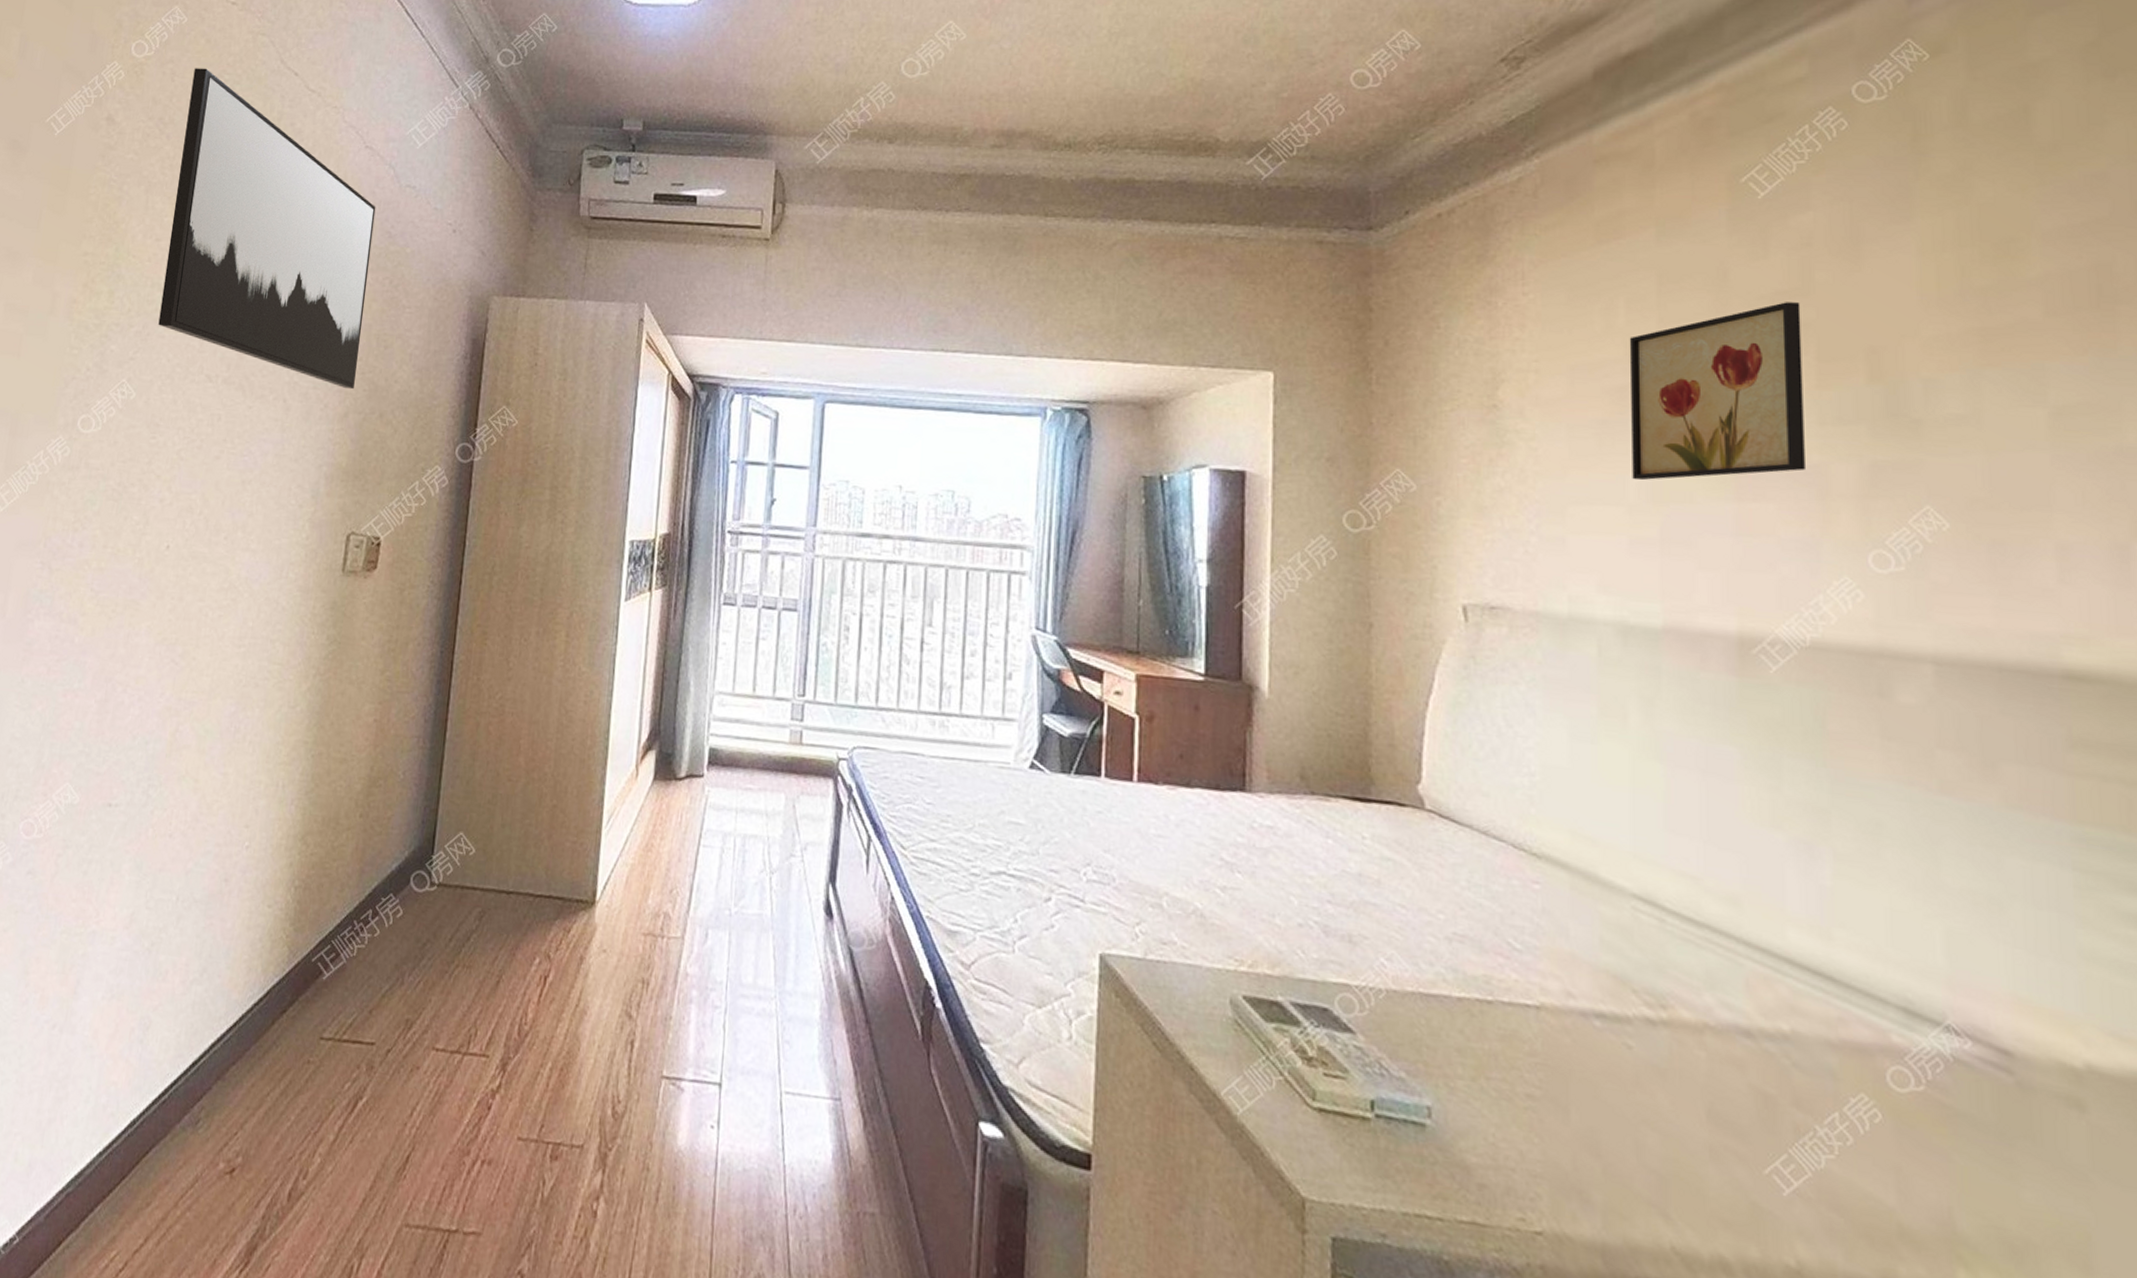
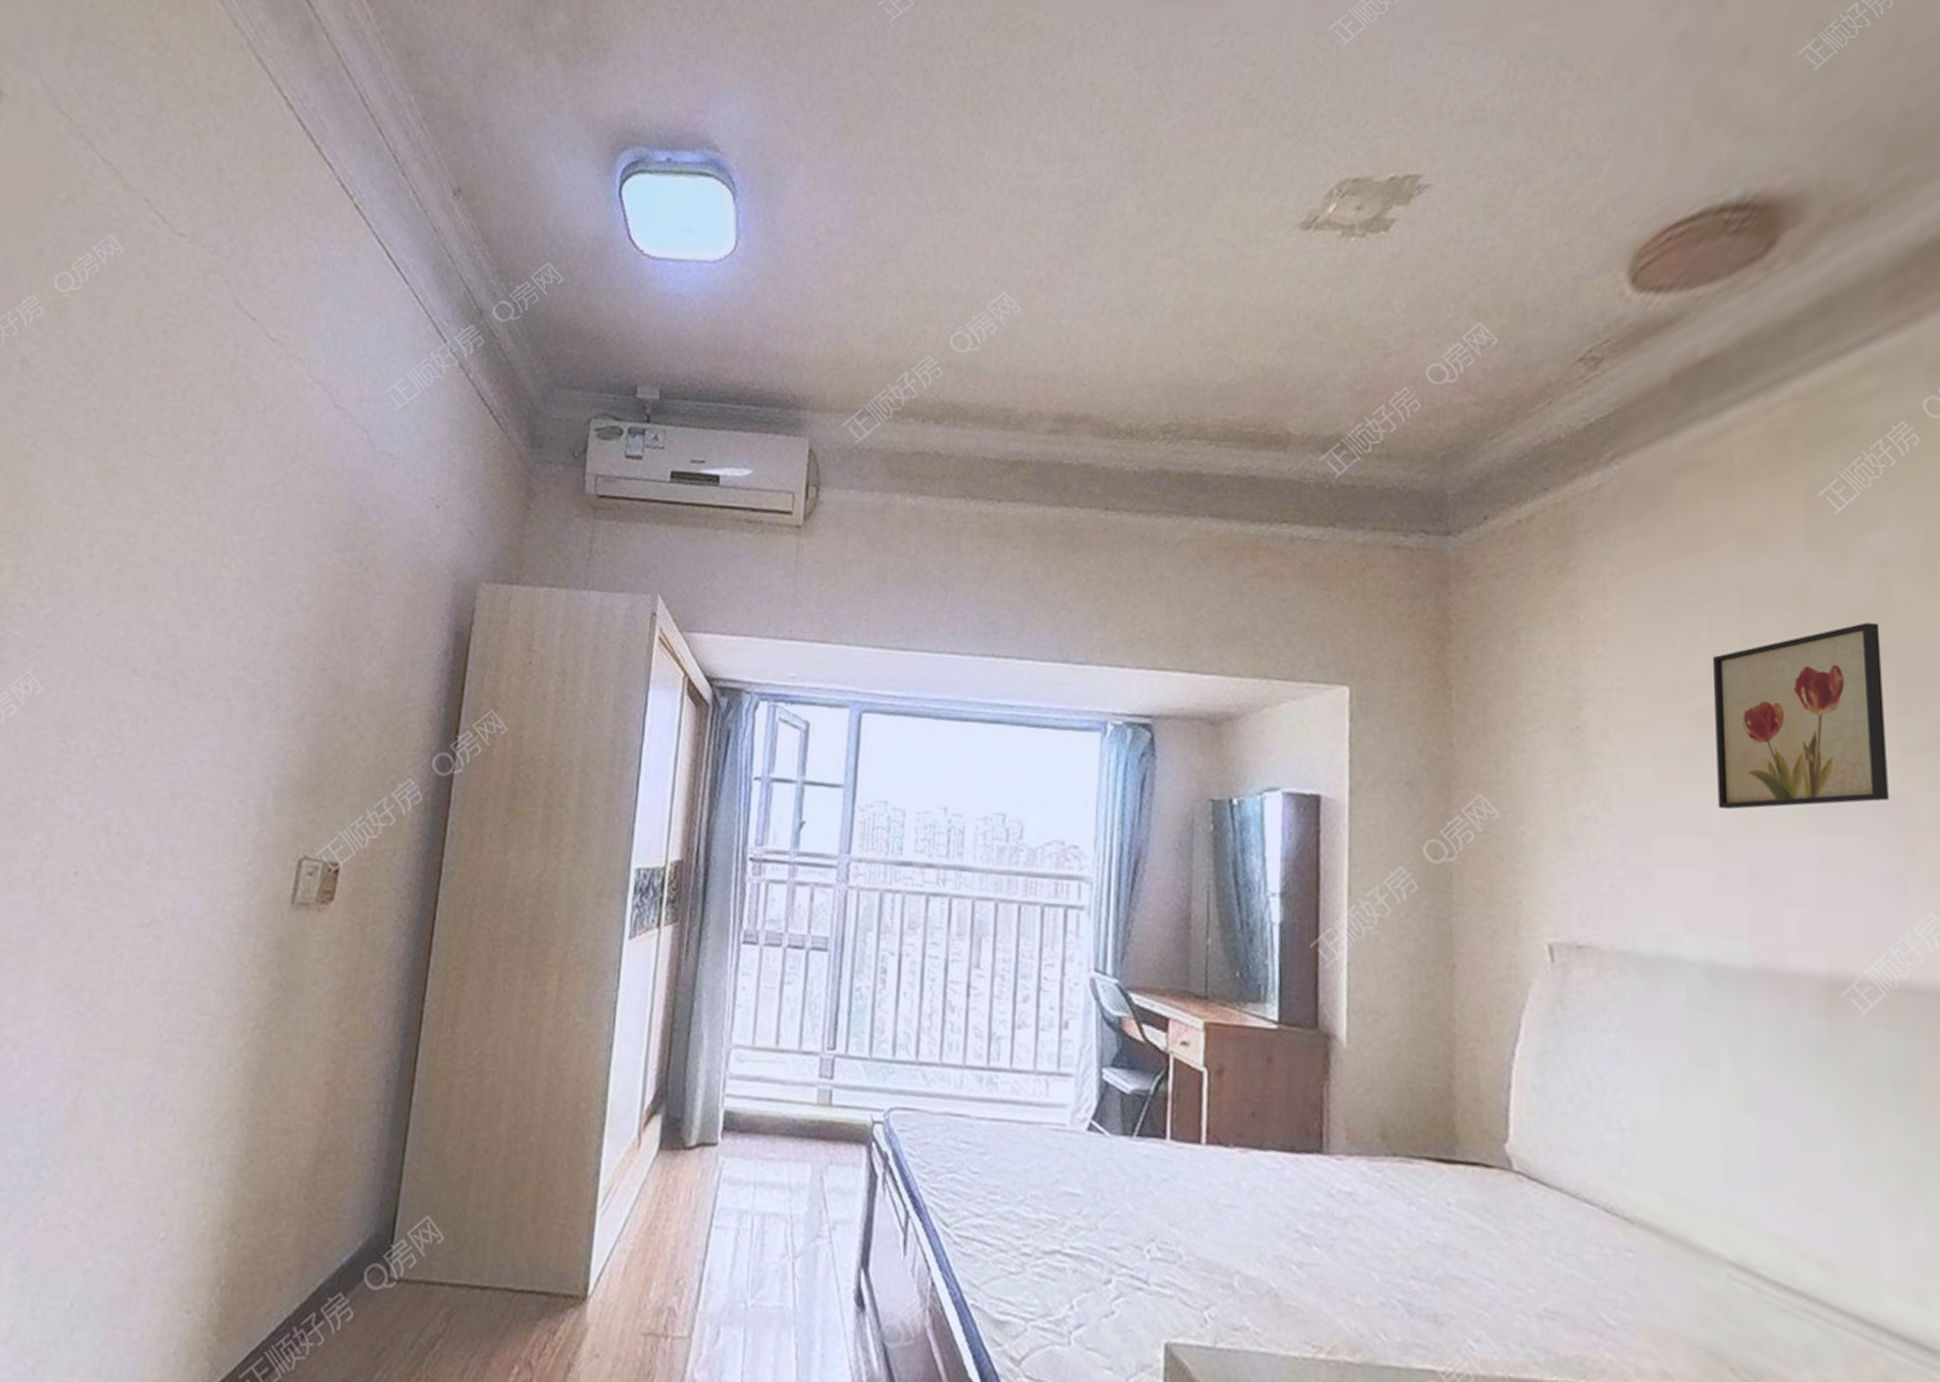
wall art: present [158,68,376,390] -> none [74,307,345,688]

